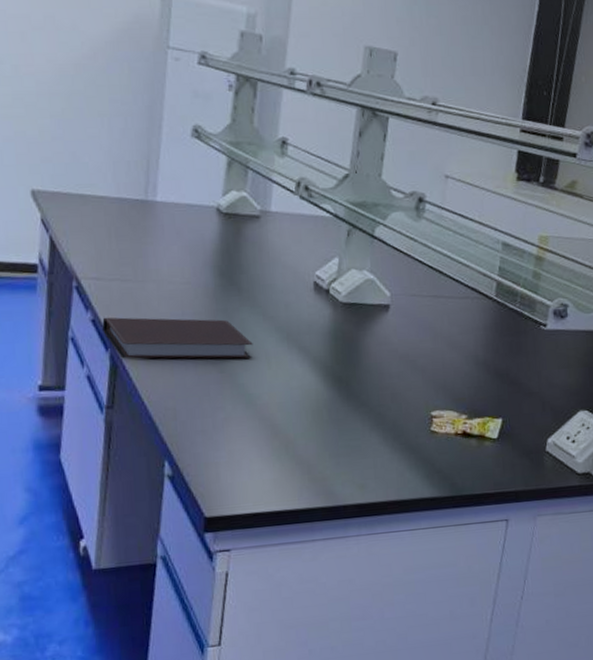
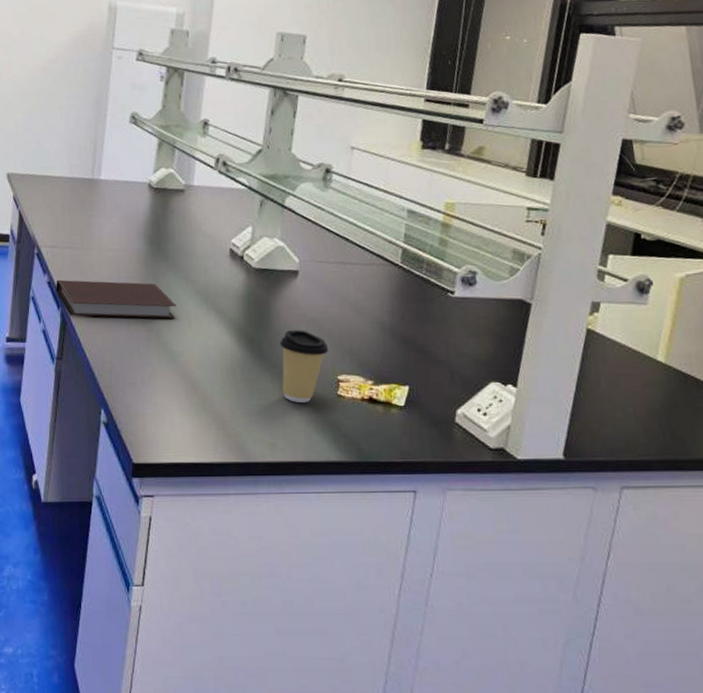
coffee cup: none [369,366,422,442] -> present [279,330,329,404]

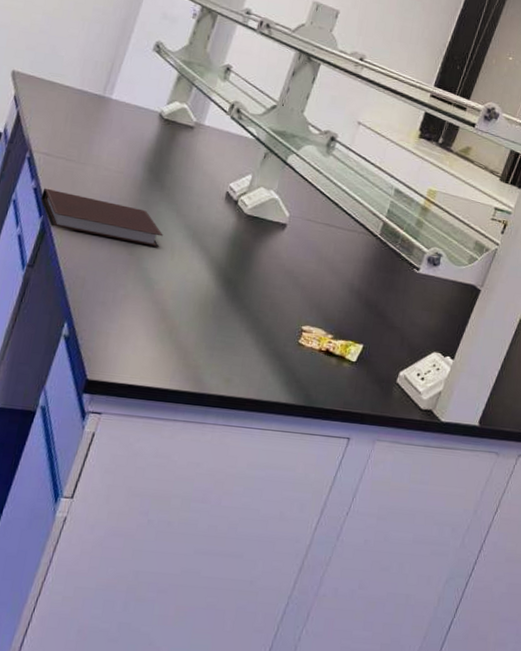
coffee cup: present [279,330,329,404] -> none [249,277,300,346]

